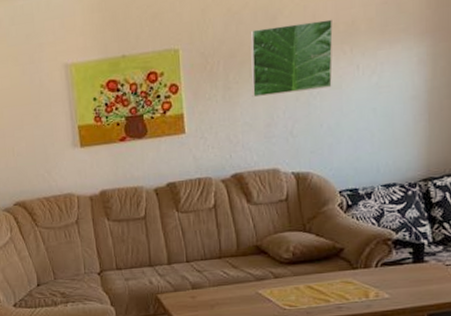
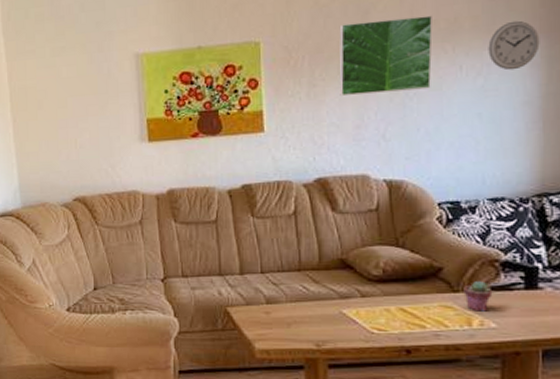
potted succulent: none [361,258,386,285] -> present [463,281,493,312]
wall clock: none [381,21,426,68] -> present [488,20,540,71]

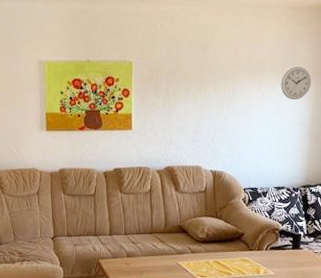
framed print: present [339,15,433,97] -> none [185,55,248,108]
potted succulent: present [463,281,493,312] -> none [256,243,273,264]

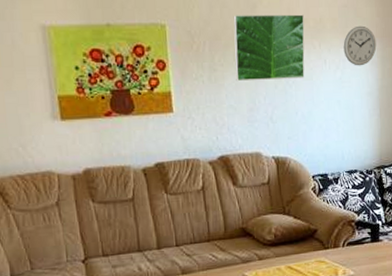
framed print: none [185,55,248,108] -> present [233,14,305,82]

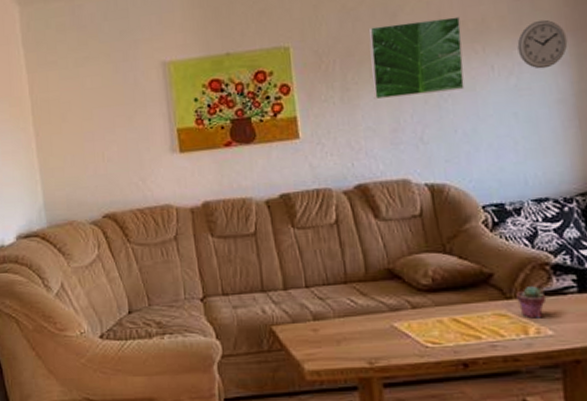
potted succulent: none [331,238,351,263] -> present [516,286,547,319]

